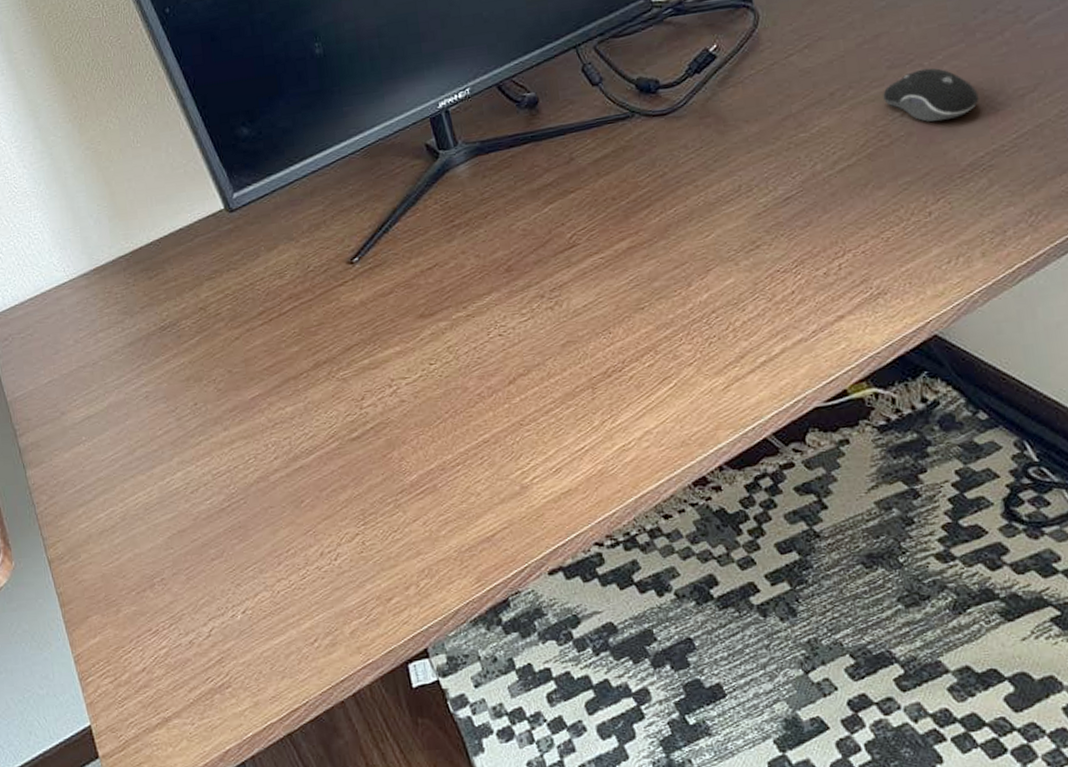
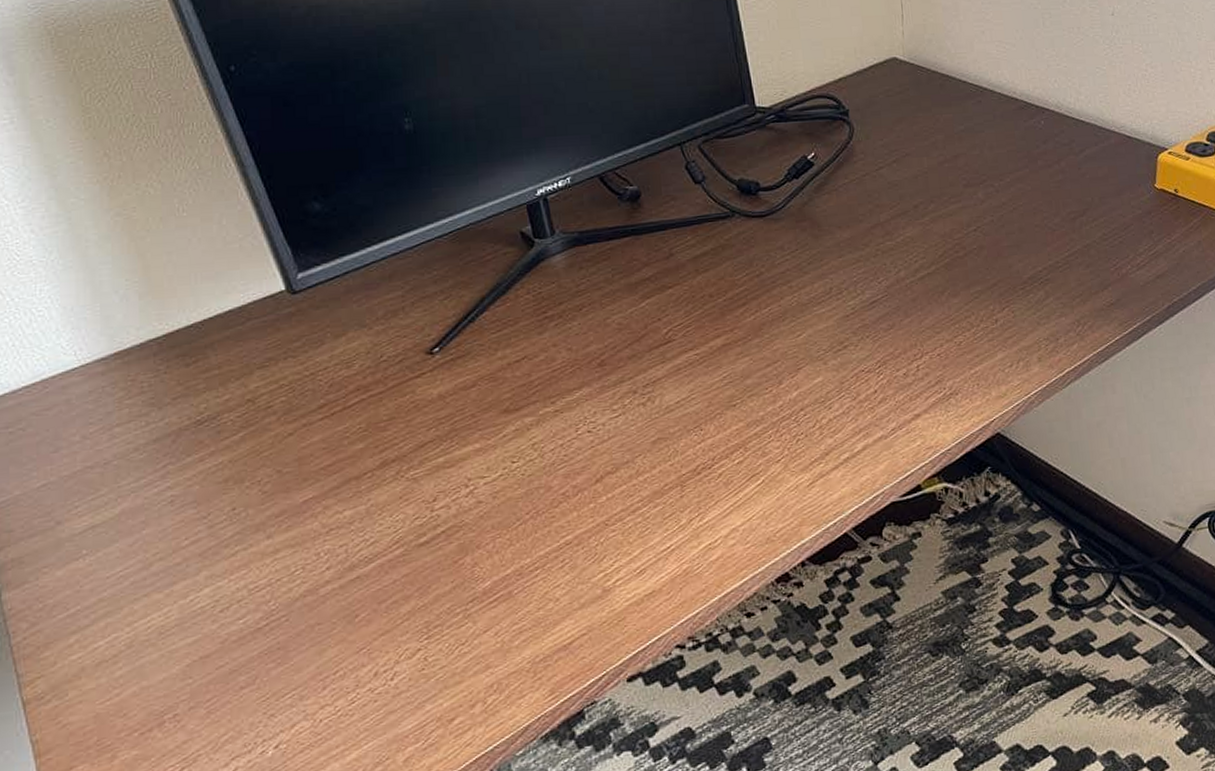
computer mouse: present [883,67,979,122] -> none [959,188,1039,238]

